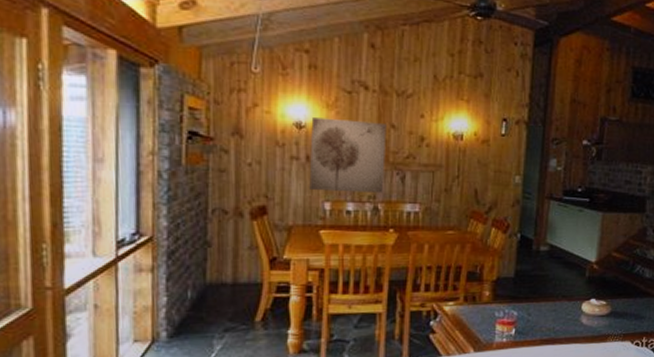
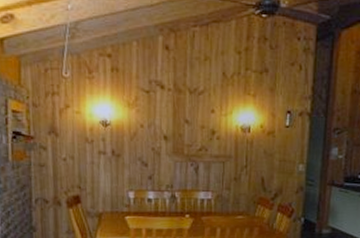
wall art: present [309,118,387,194] -> none [115,116,181,183]

